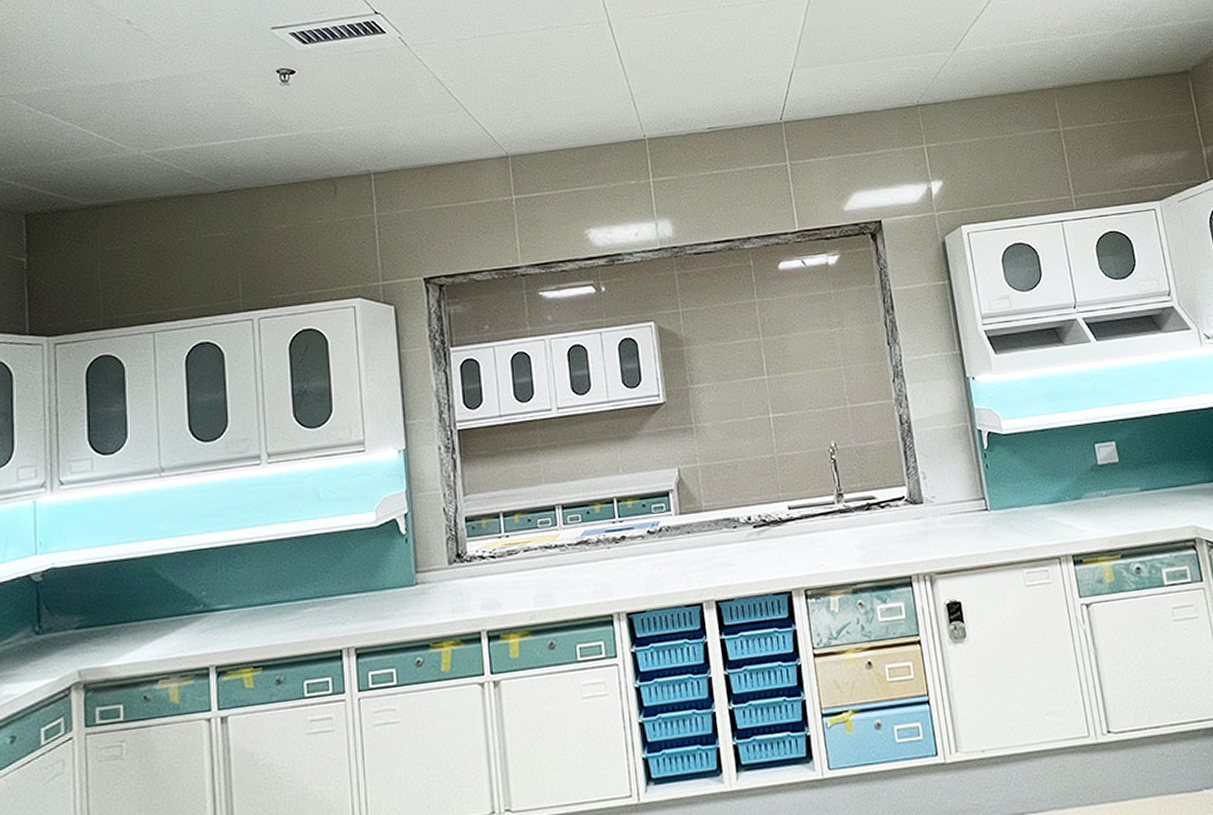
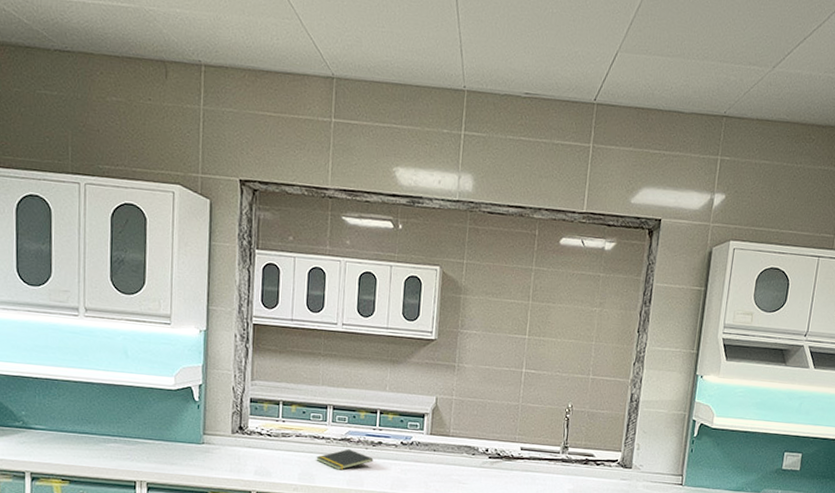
notepad: none [551,552,619,582] -> present [316,449,374,470]

